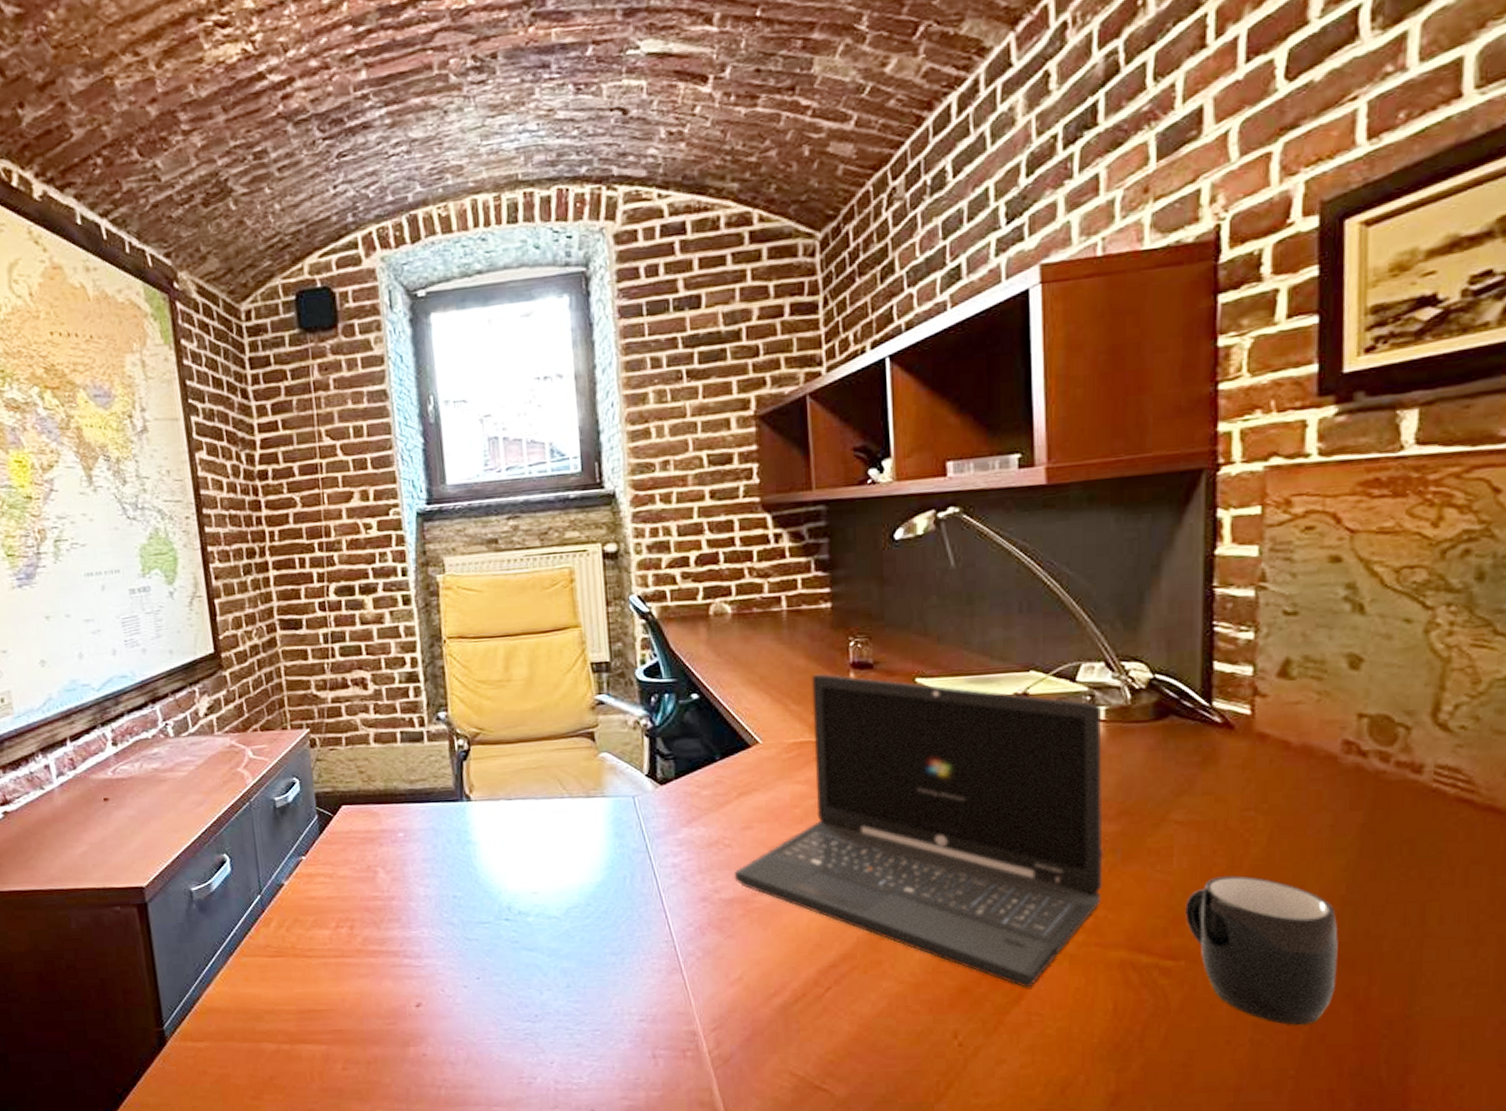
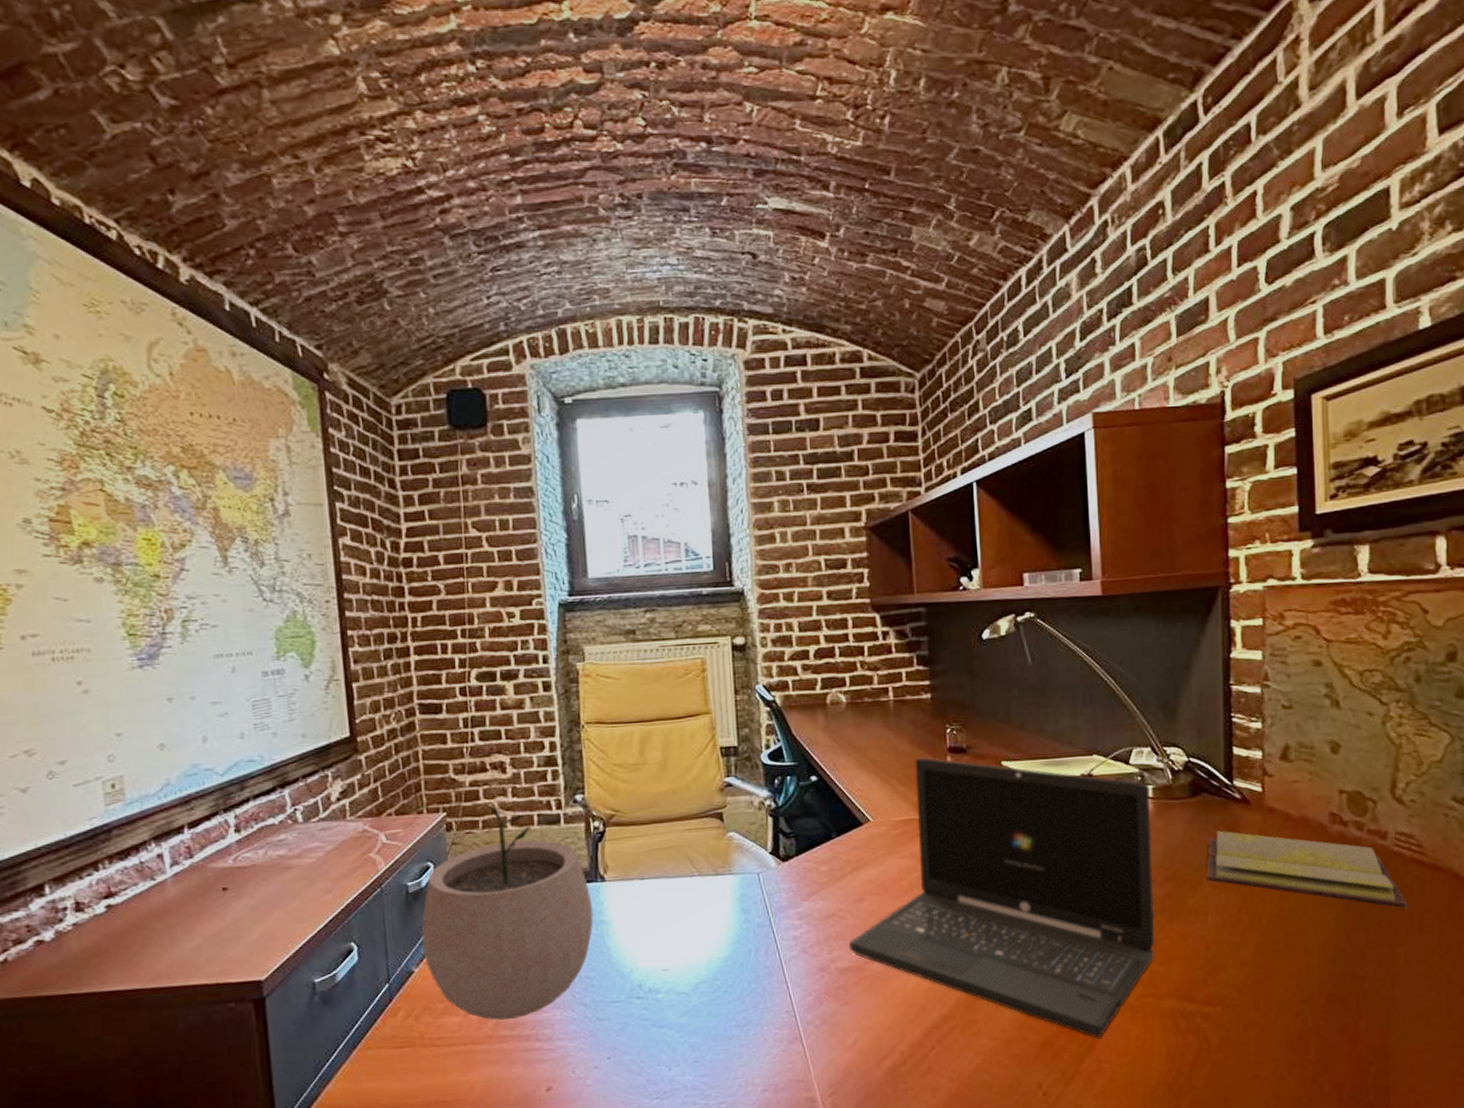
plant pot: none [289,720,460,935] -> present [421,803,594,1021]
diary: none [1172,759,1450,859] -> present [1207,830,1409,910]
mug: present [1185,875,1338,1026] -> none [1219,929,1334,1059]

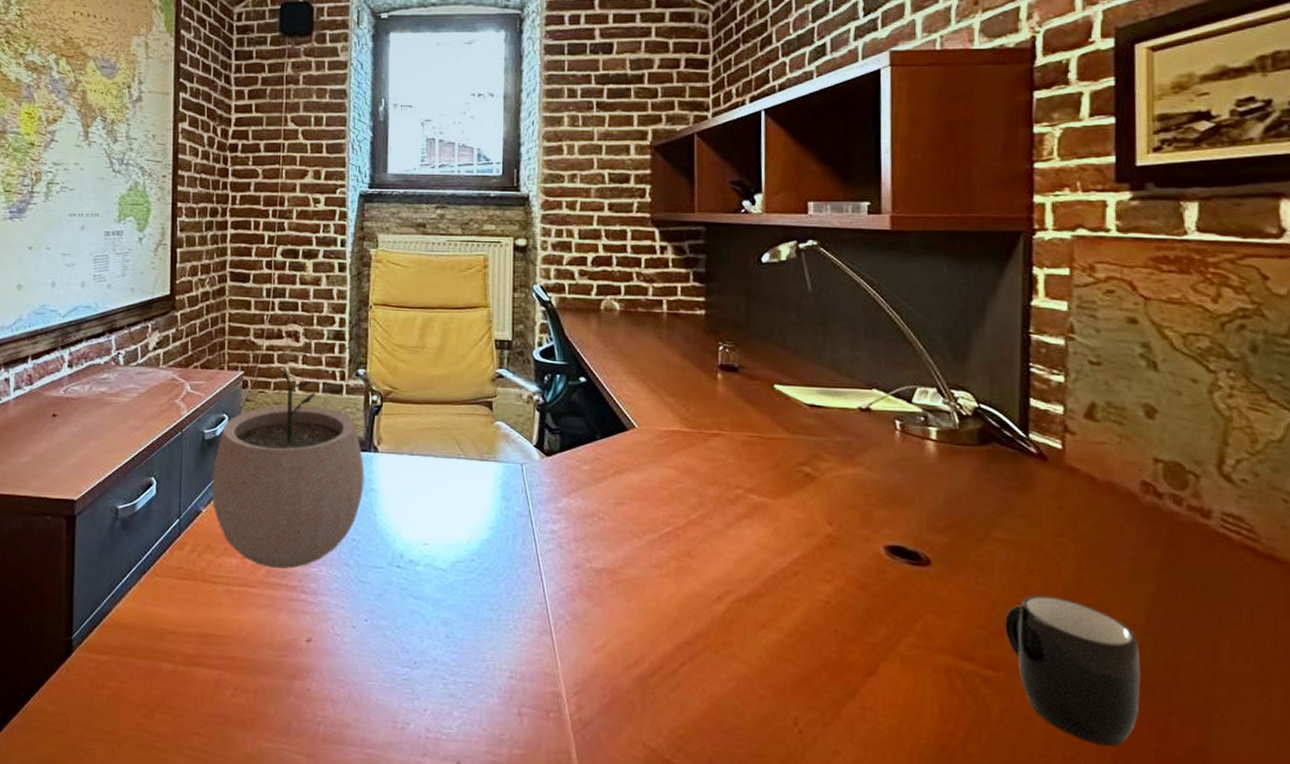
laptop: present [848,757,1155,1038] -> none [605,371,934,683]
diary: present [1207,830,1409,910] -> none [994,484,1237,600]
mug: none [1219,929,1334,1059] -> present [1005,595,1141,747]

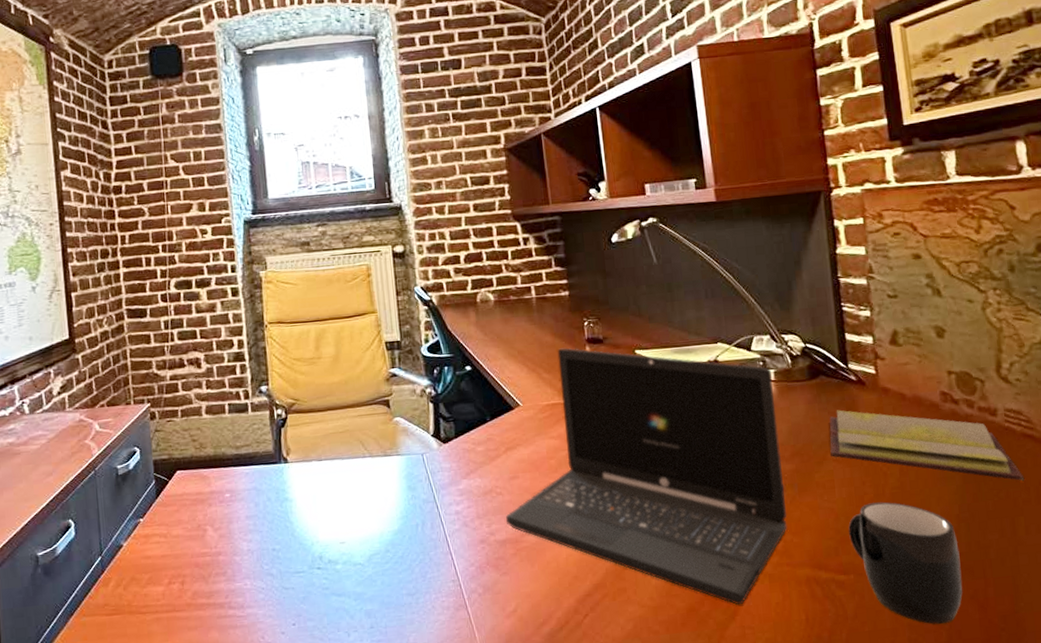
plant pot: present [211,368,365,569] -> none [129,395,278,590]
laptop: none [605,371,934,683] -> present [505,348,787,605]
diary: none [994,484,1237,600] -> present [829,410,1025,482]

